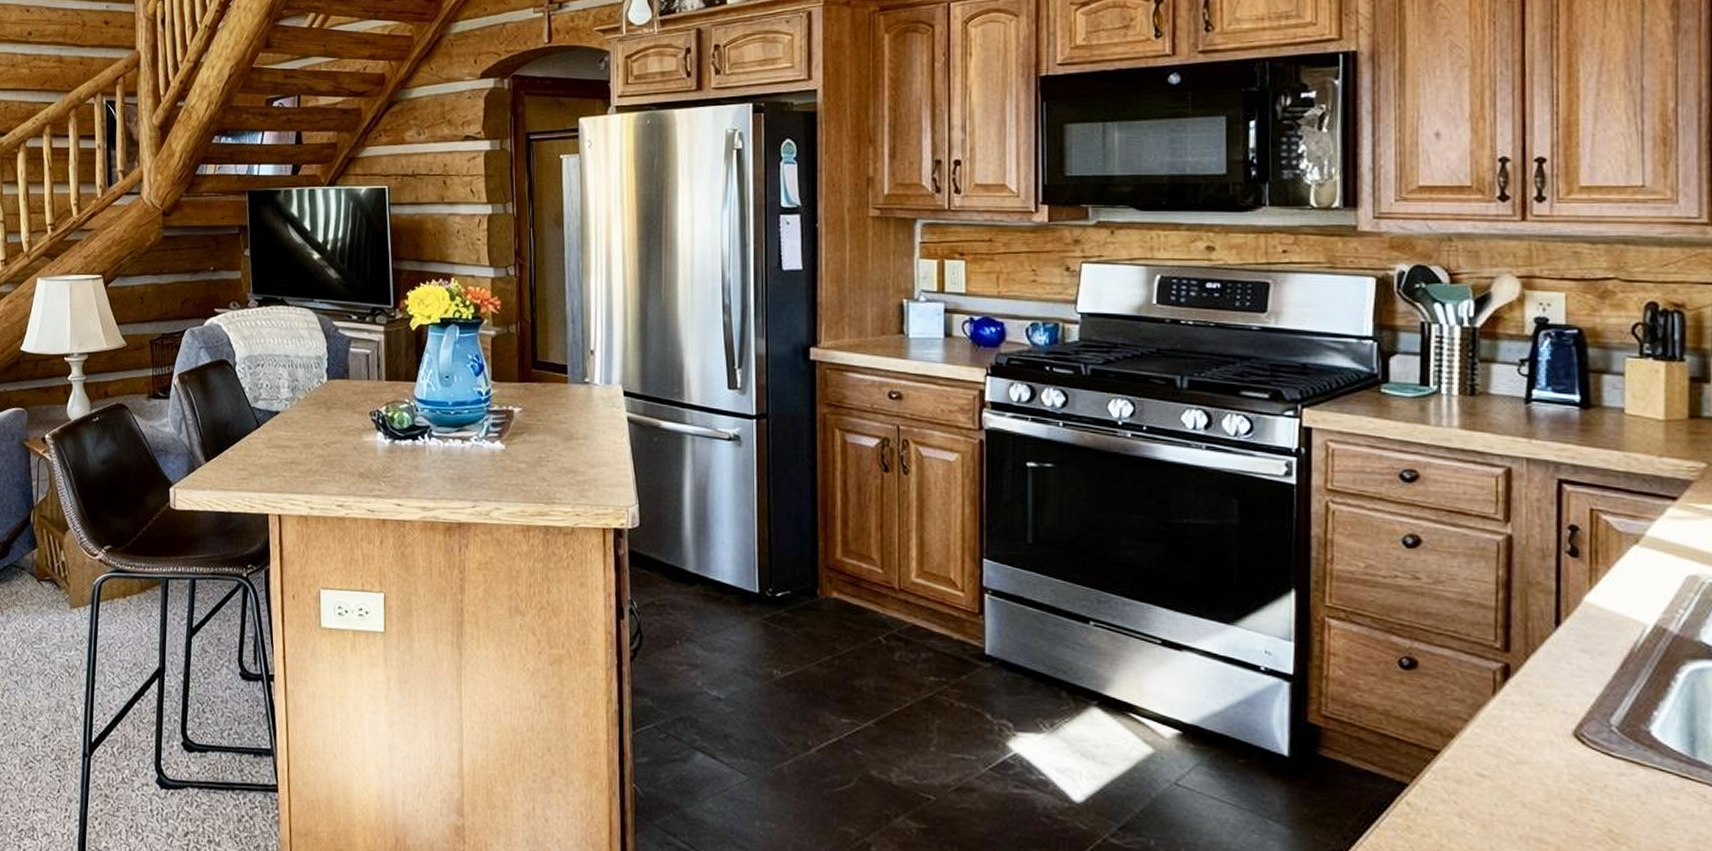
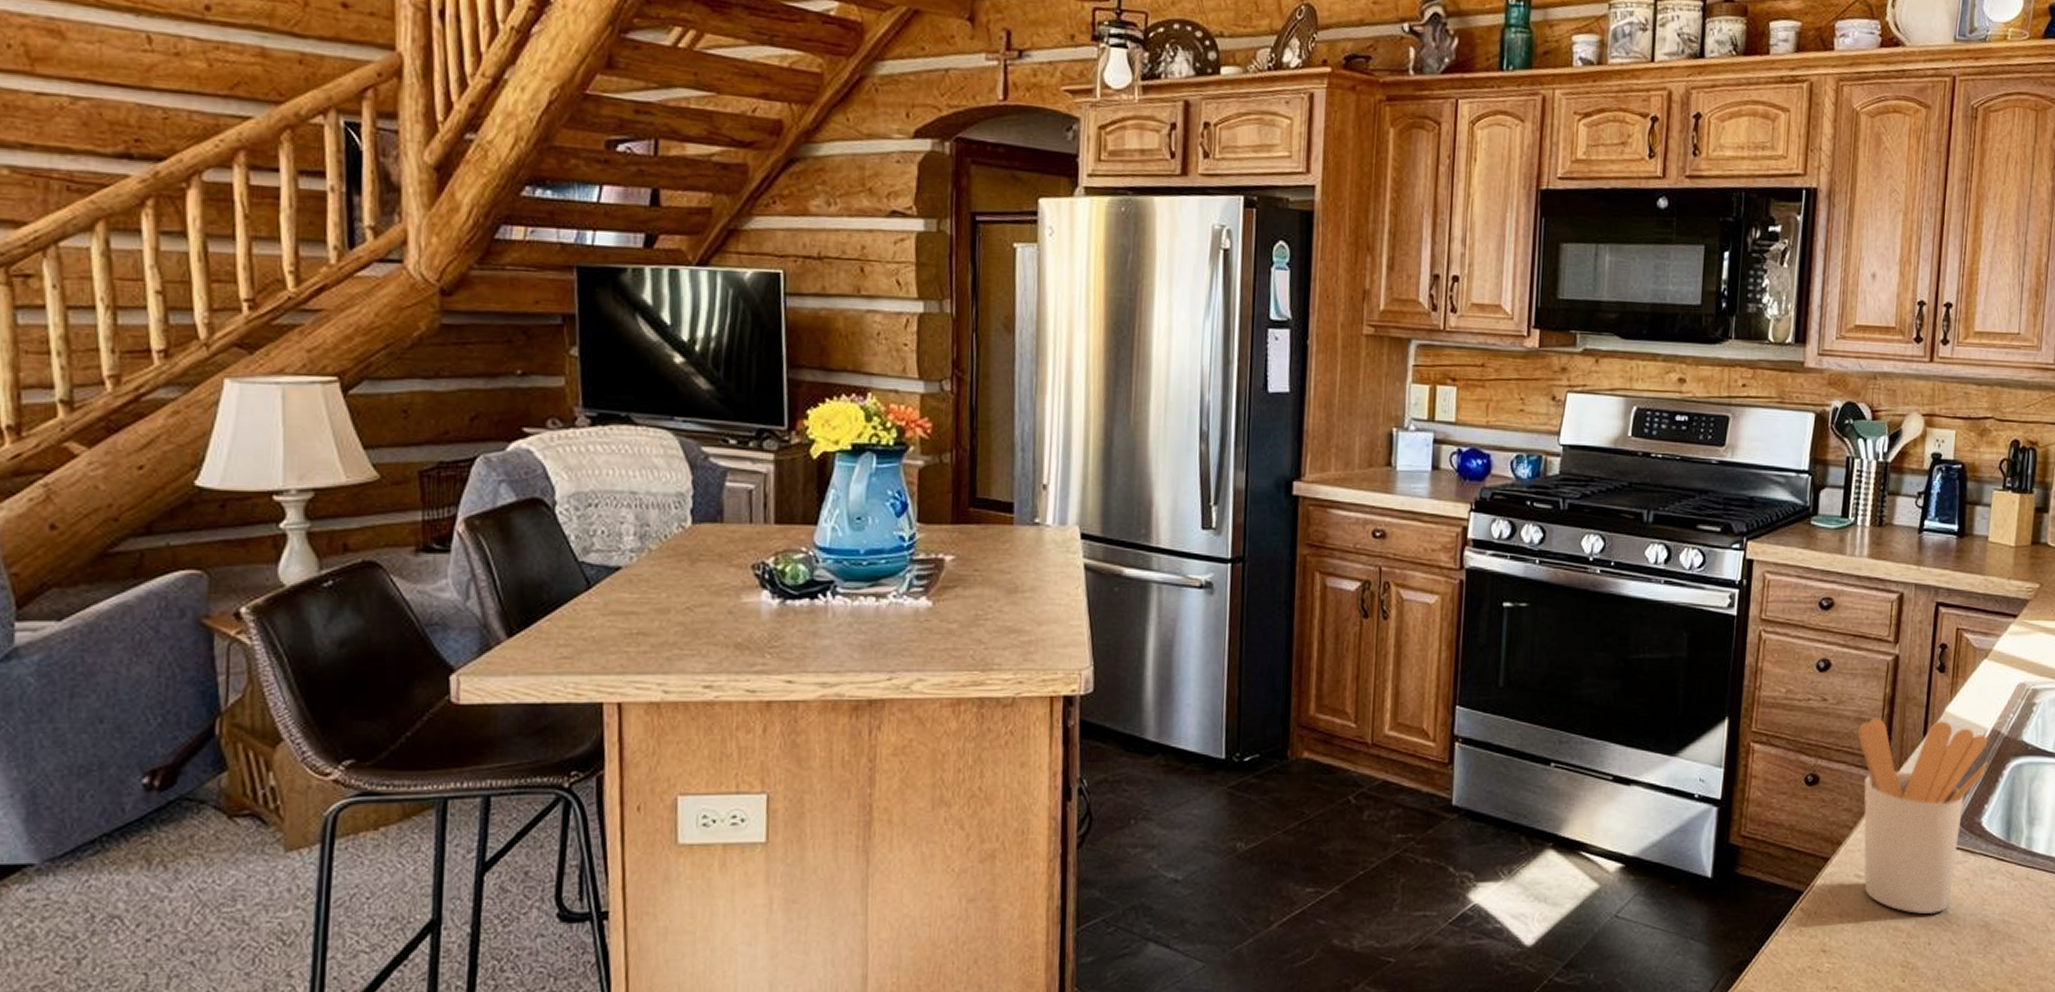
utensil holder: none [1466,601,1652,830] -> present [1858,718,1988,915]

